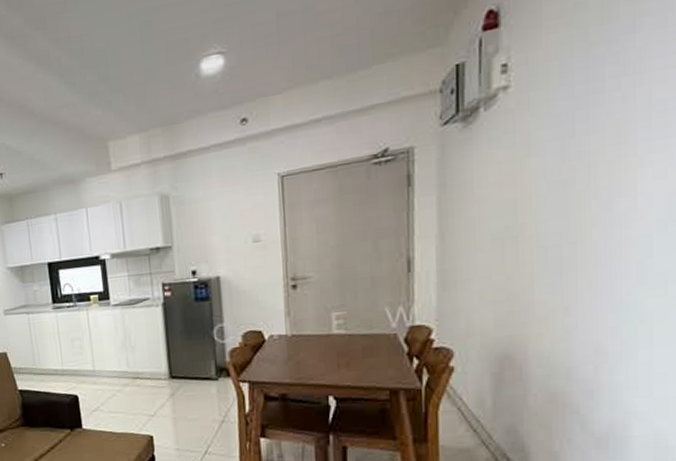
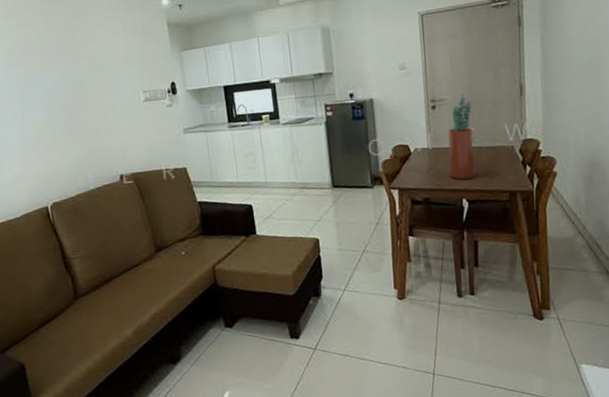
vase: none [312,270,345,374] -> present [448,94,475,180]

